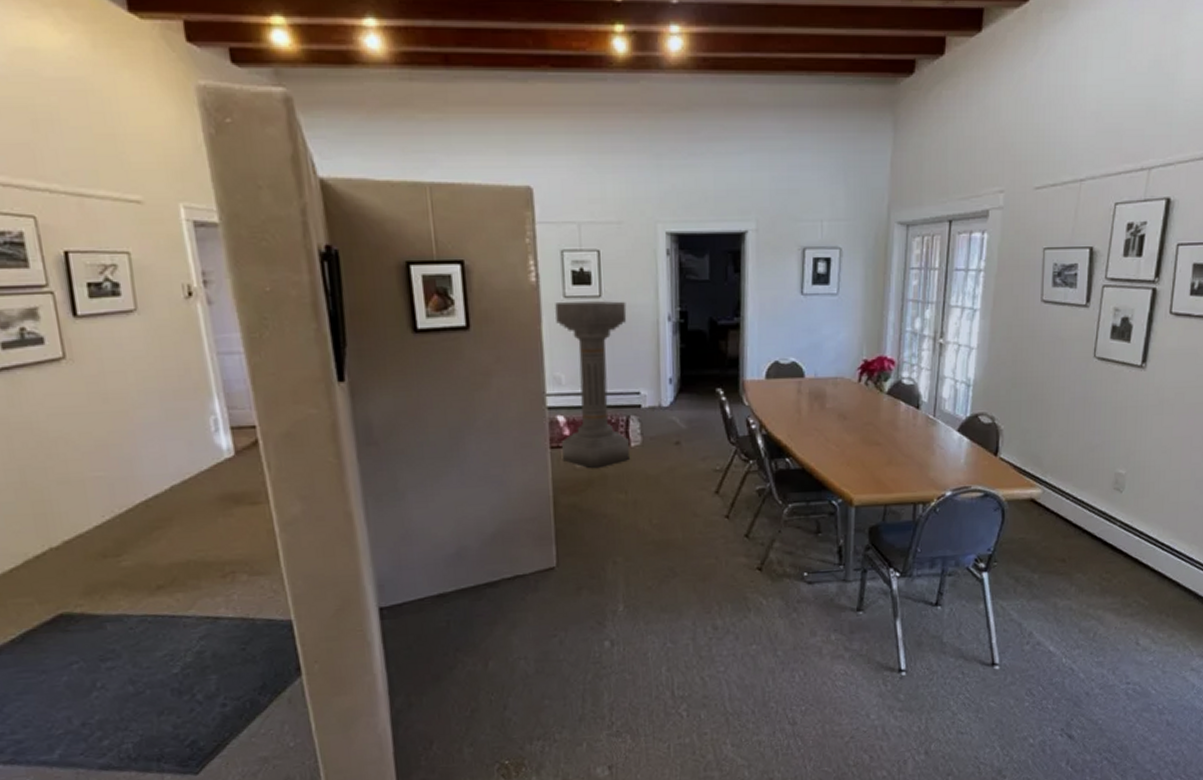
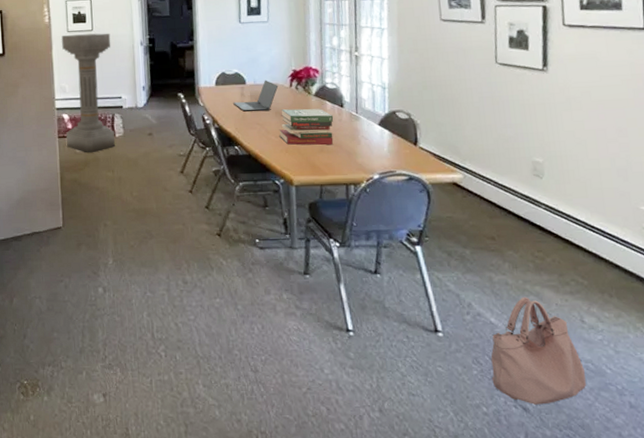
laptop: none [787,372,845,414] -> present [233,80,279,112]
books: none [841,410,907,457] -> present [279,108,334,145]
handbag: none [1042,621,1131,732] -> present [490,296,586,405]

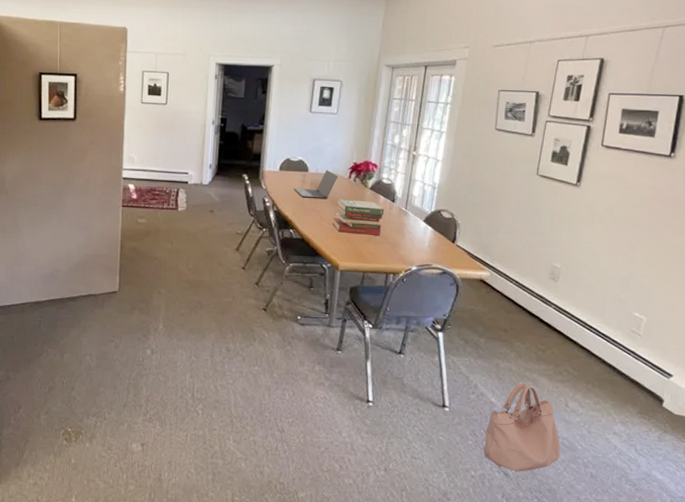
pedestal: present [61,33,115,153] -> none [129,106,184,224]

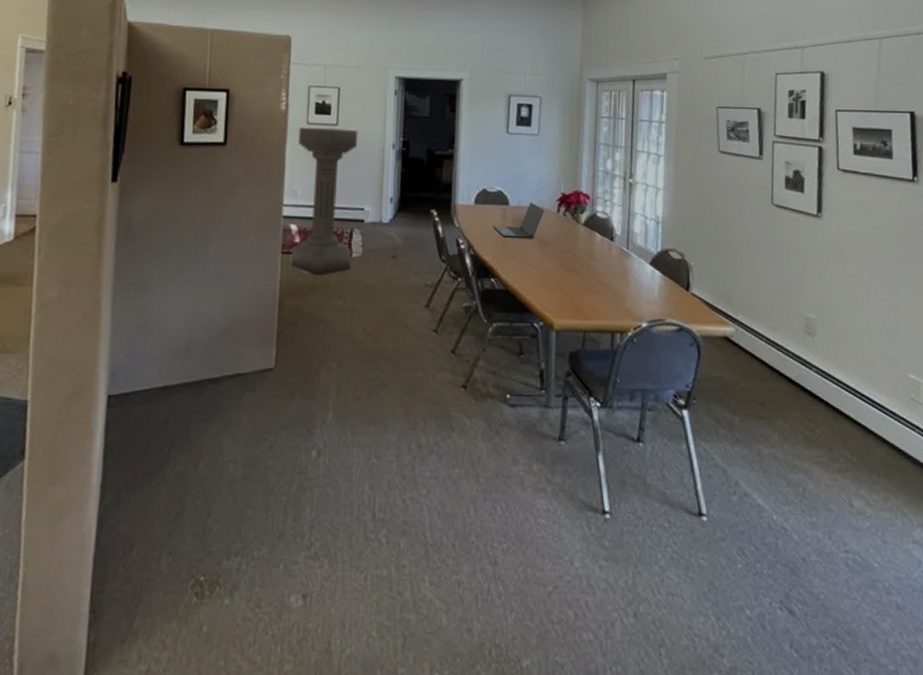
pedestal: none [129,106,184,224] -> present [290,128,358,275]
books: present [332,199,385,236] -> none [542,238,603,285]
handbag: present [483,382,560,472] -> none [757,474,854,606]

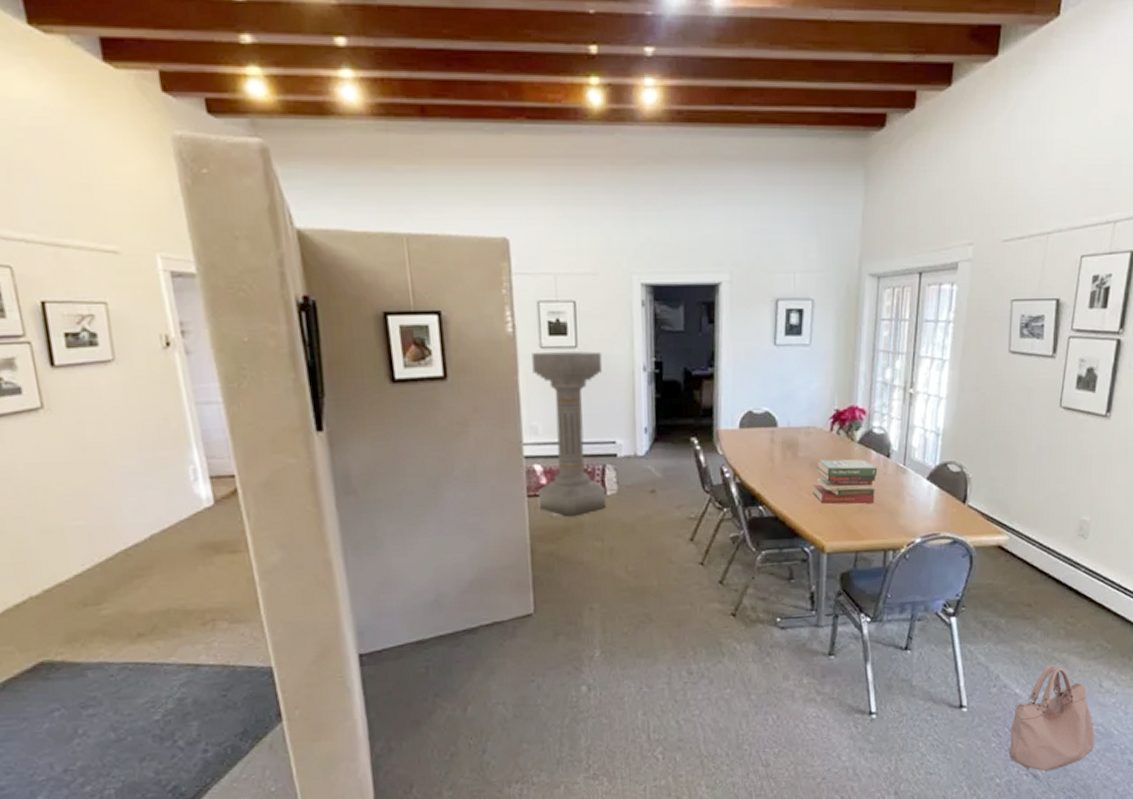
laptop: present [493,202,545,239] -> none [760,421,817,463]
books: none [542,238,603,285] -> present [813,459,878,504]
handbag: none [757,474,854,606] -> present [1008,665,1095,771]

